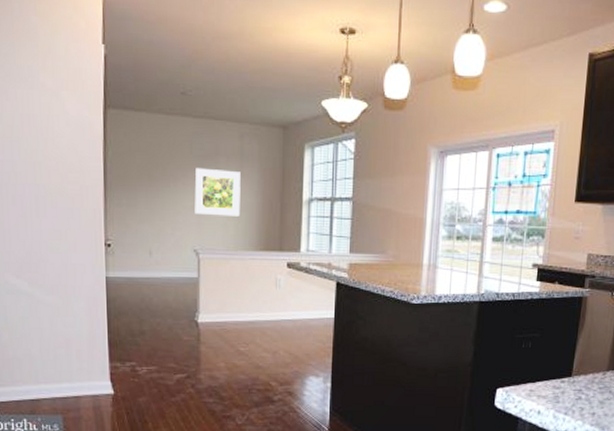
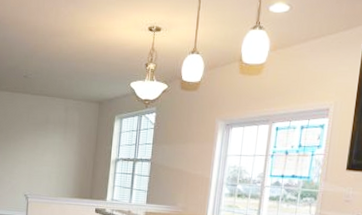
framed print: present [194,167,241,217] -> none [27,132,64,171]

